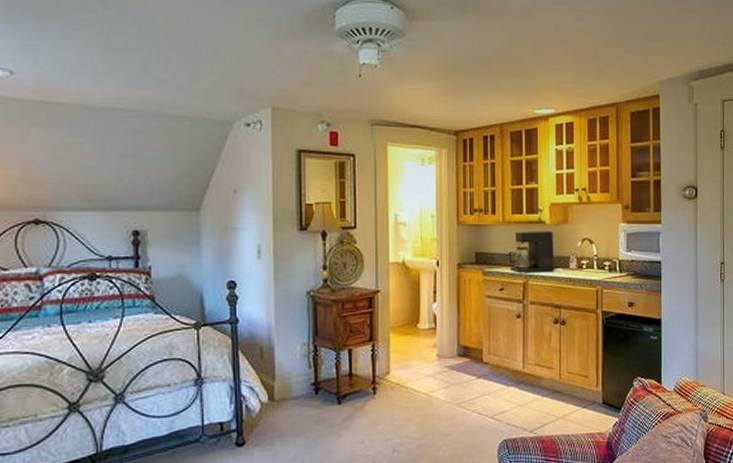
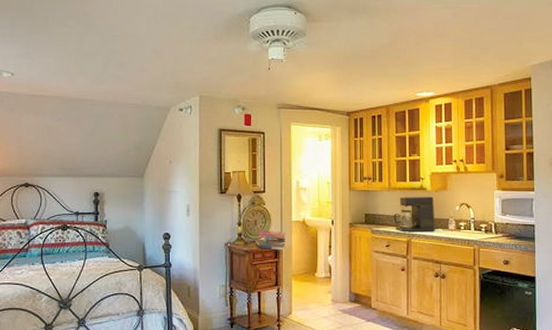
books: none [345,273,381,299] -> present [256,229,285,251]

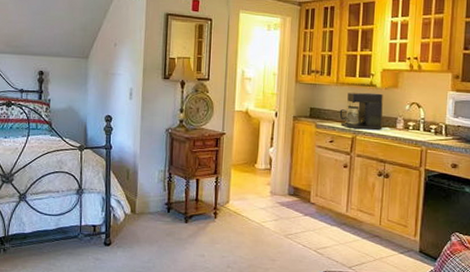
books: present [256,229,285,251] -> none [197,117,227,140]

